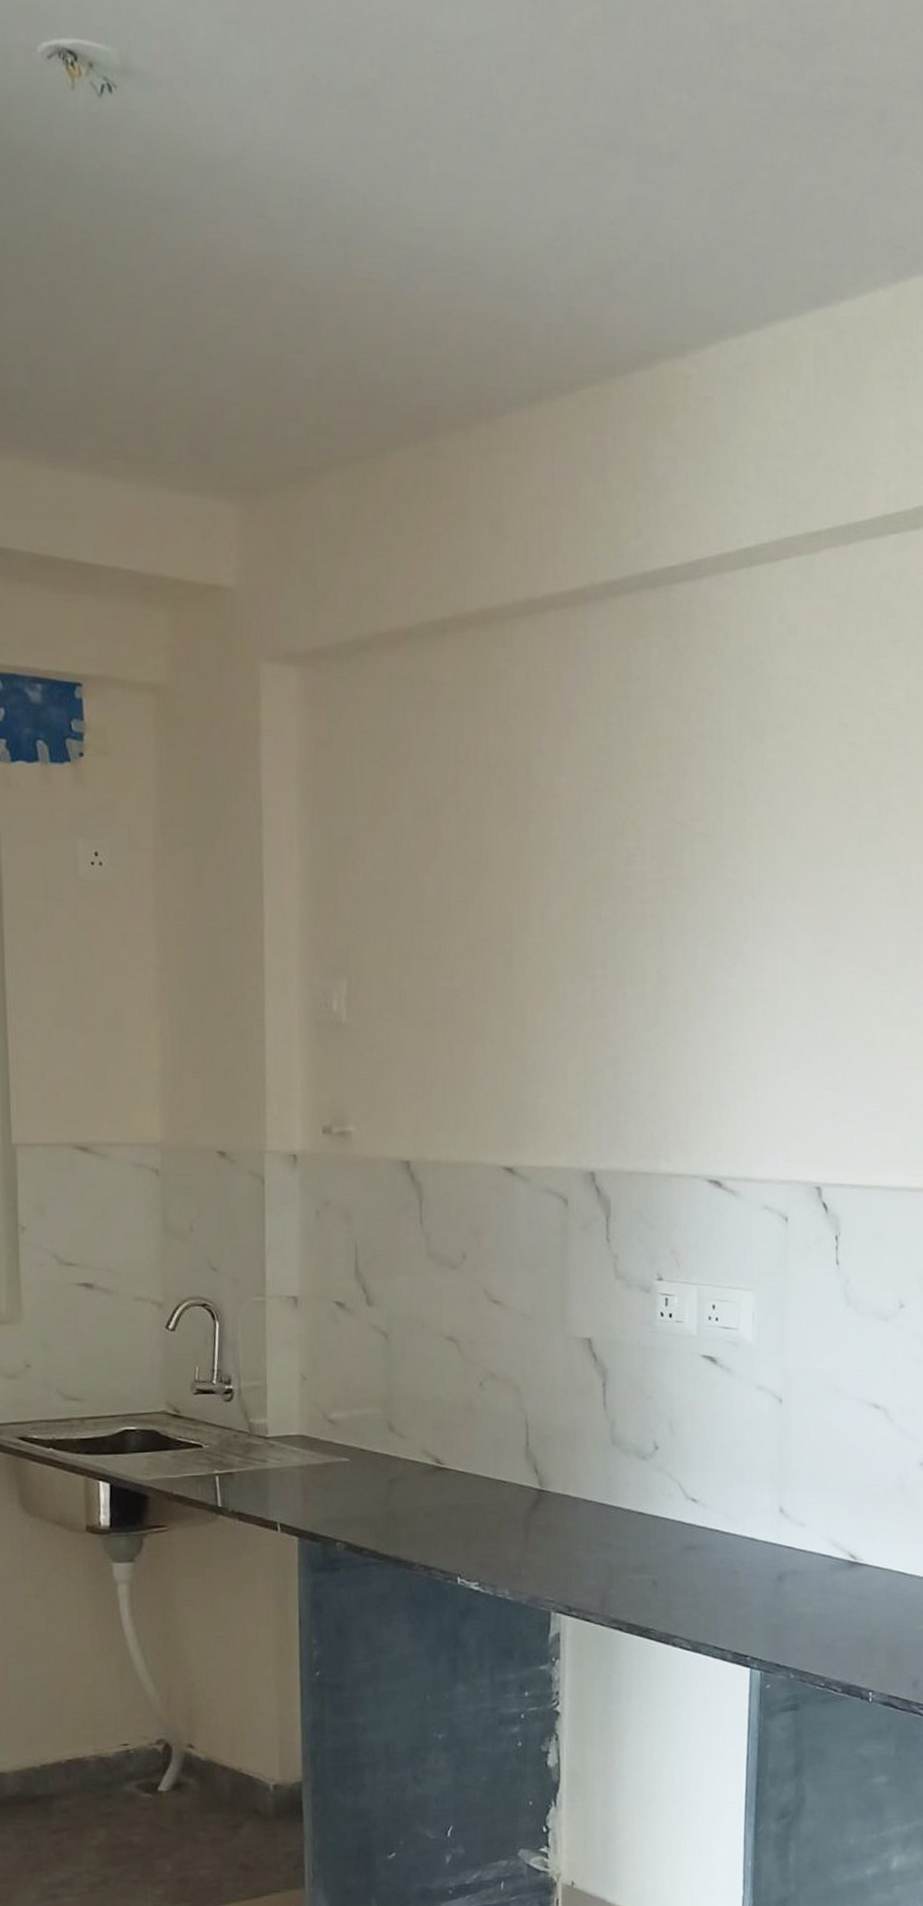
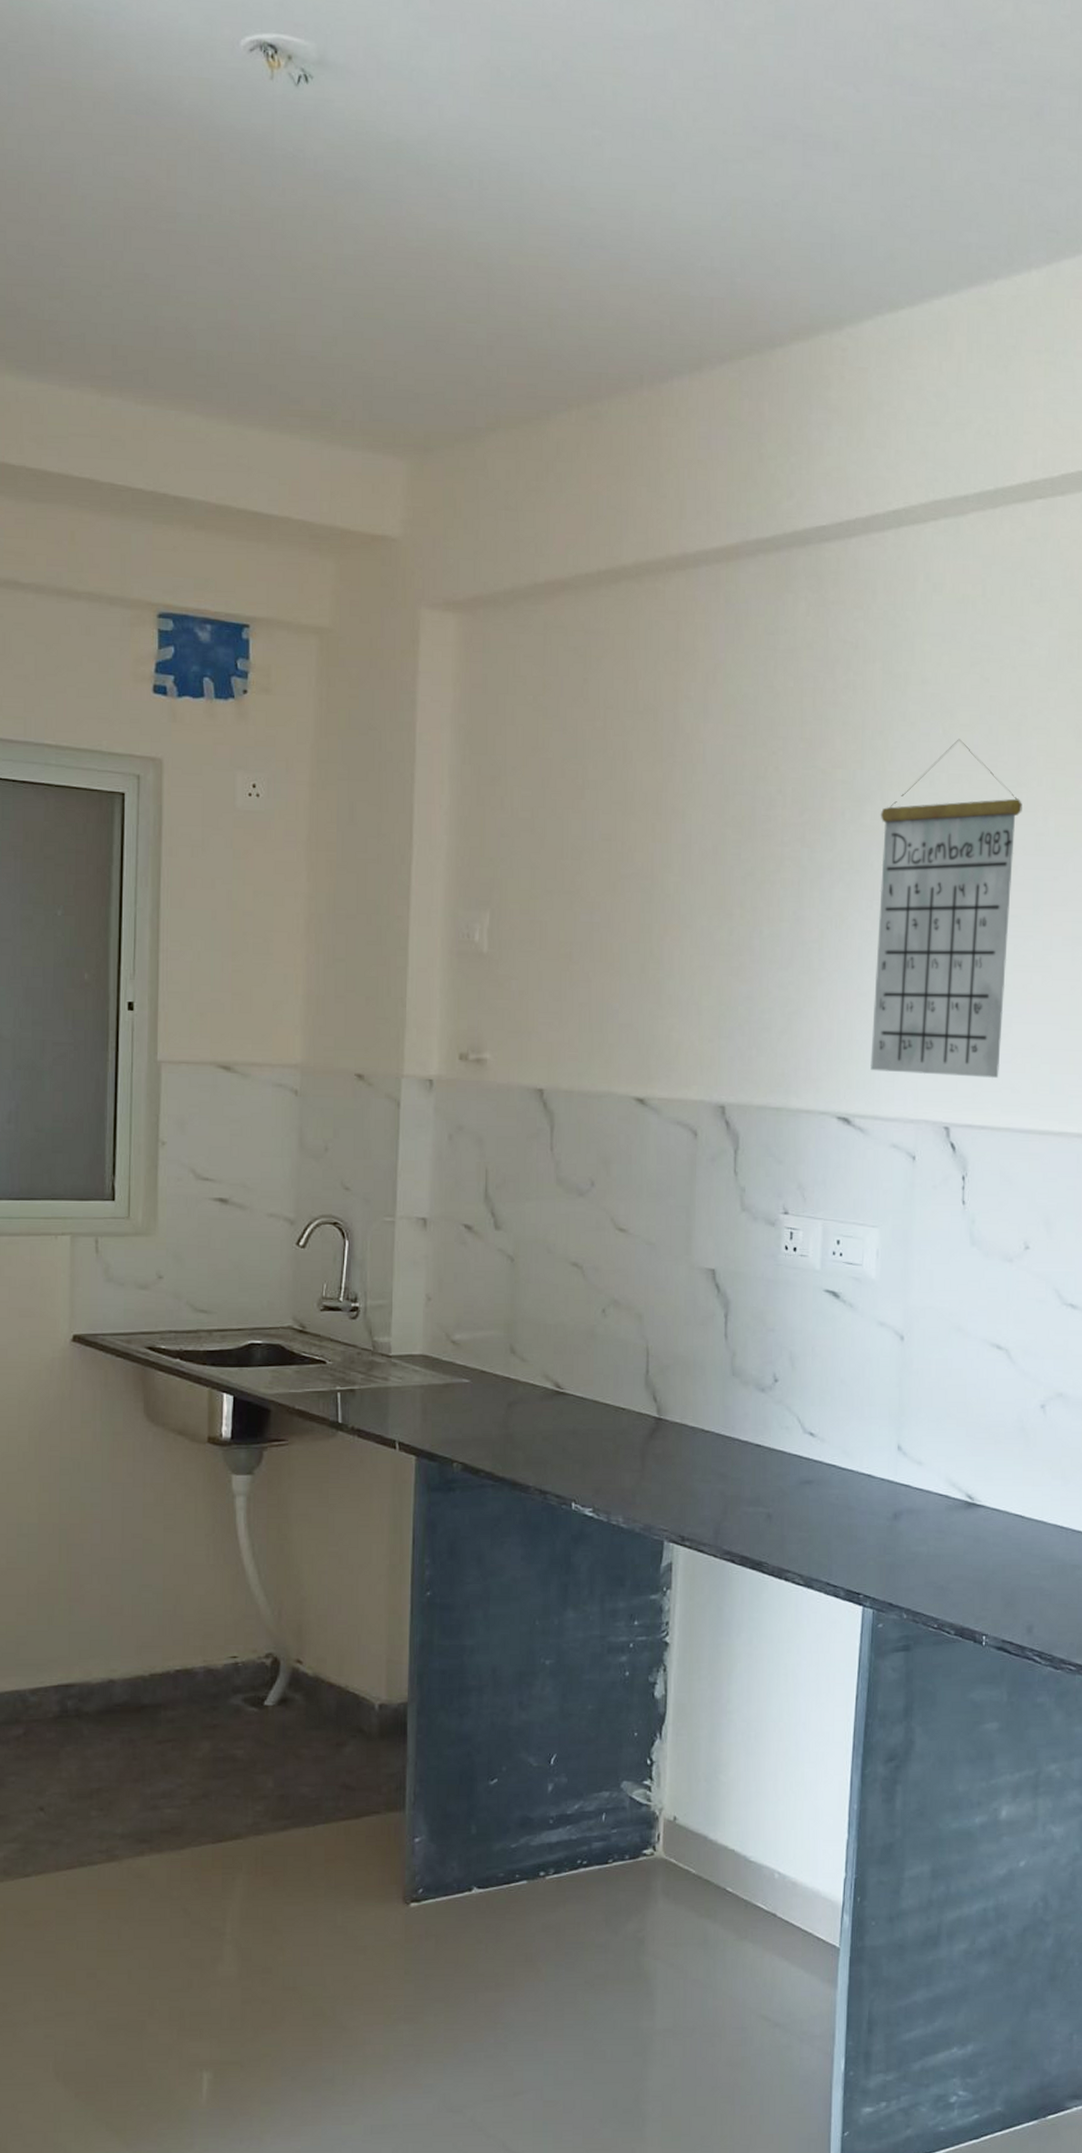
calendar: none [740,787,885,1137] -> present [870,739,1022,1079]

